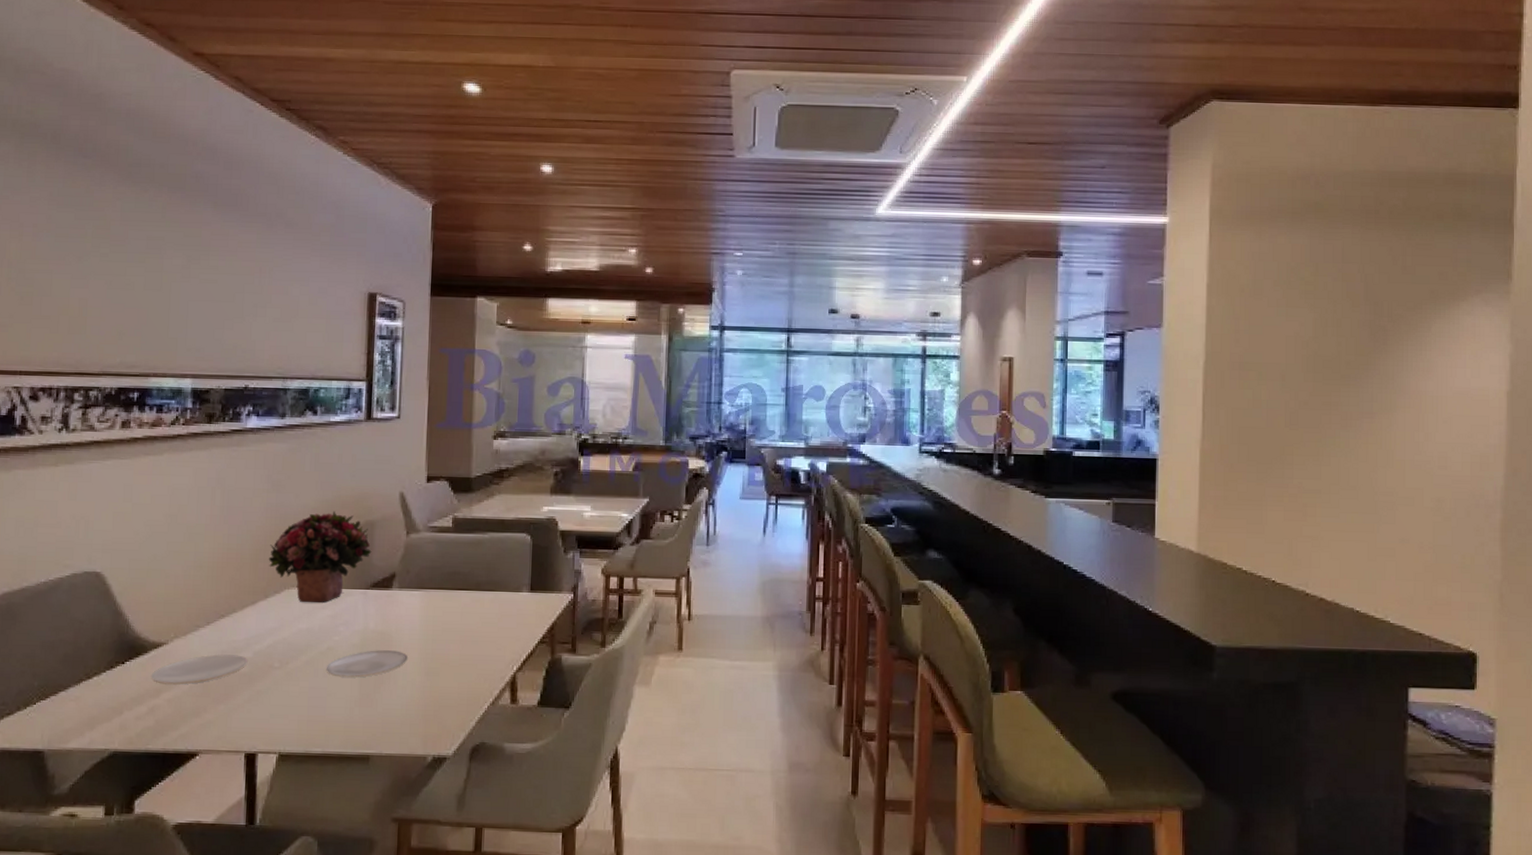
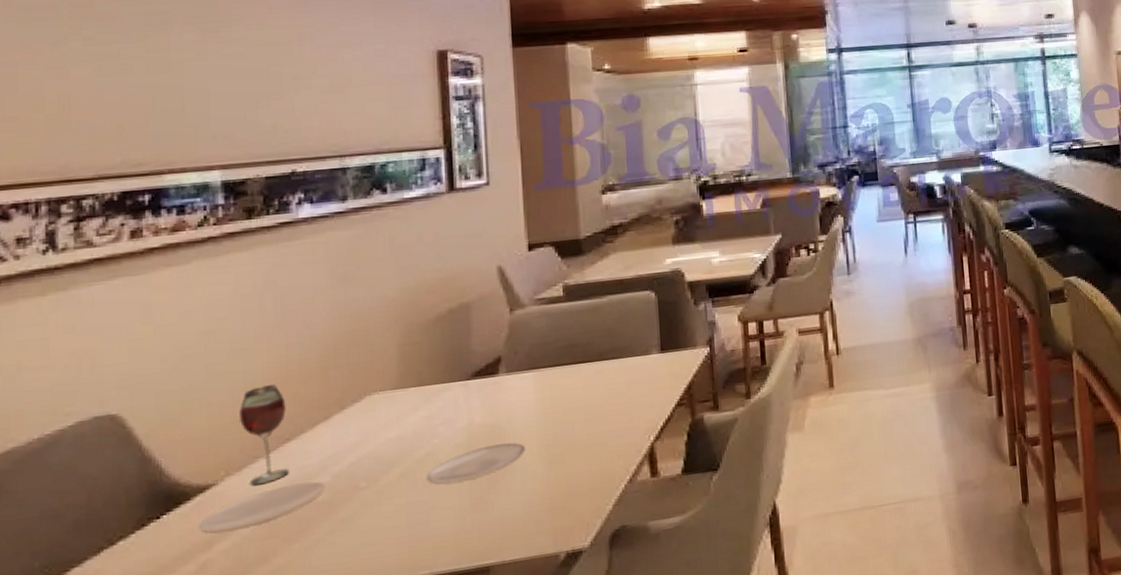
wineglass: none [187,567,224,650] -> present [238,384,288,486]
bouquet: present [268,510,372,603] -> none [340,297,470,407]

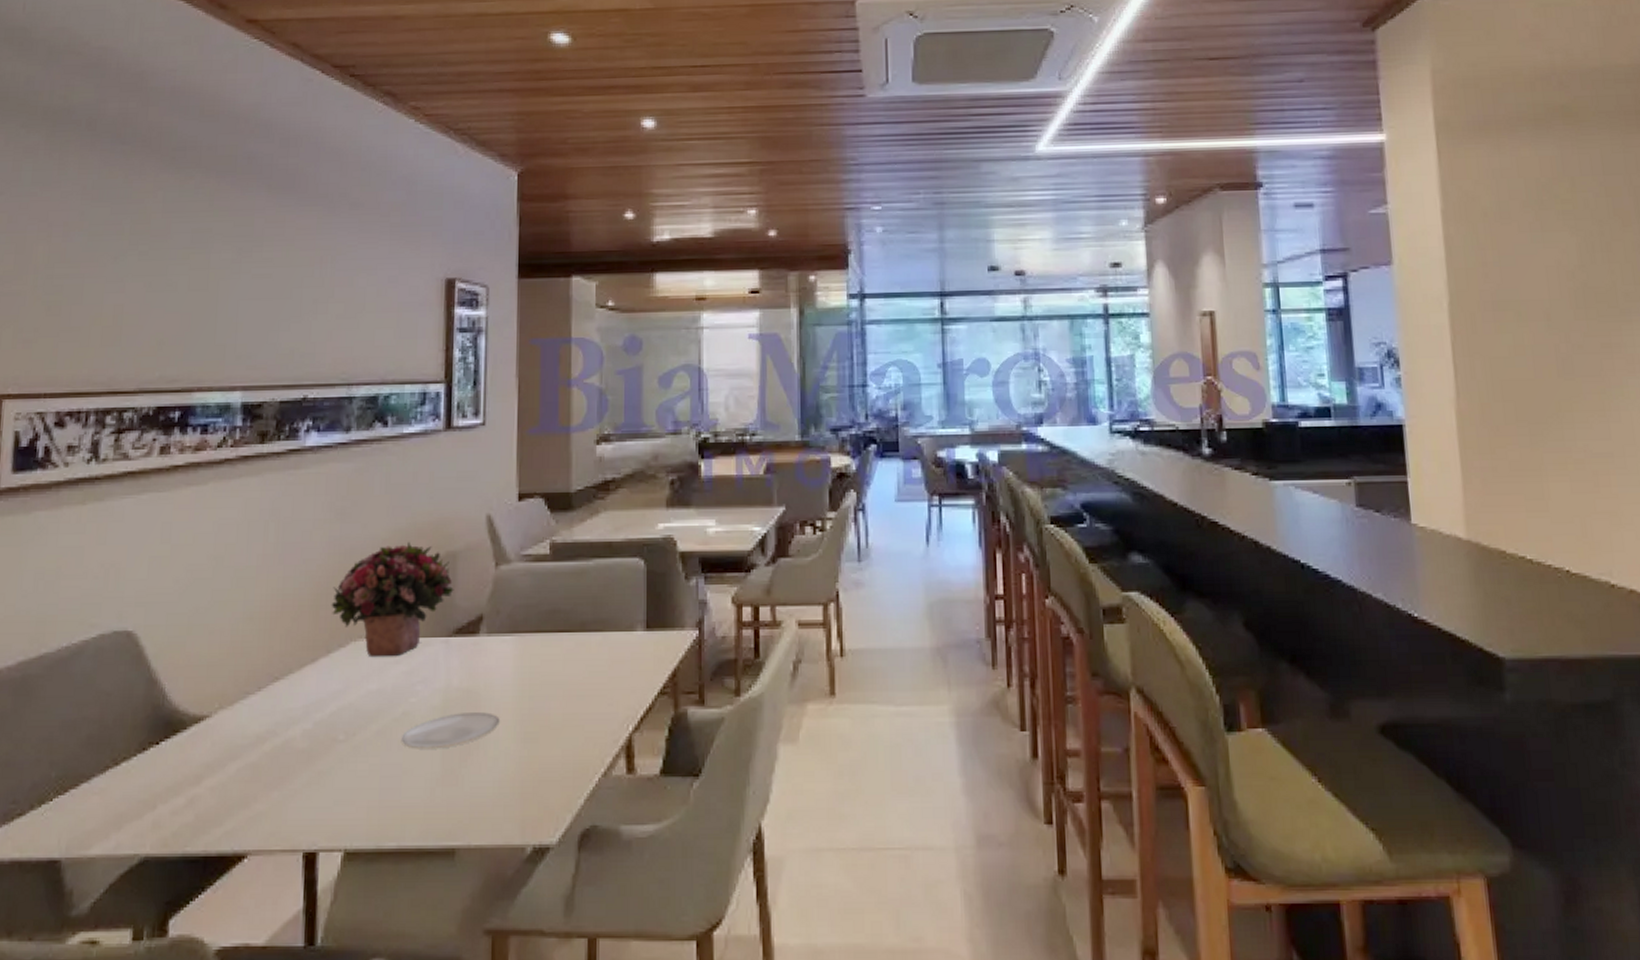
plate: present [197,481,326,534] -> none [190,727,307,768]
wineglass: present [238,384,288,486] -> none [235,618,278,723]
bouquet: none [340,297,470,407] -> present [331,541,454,656]

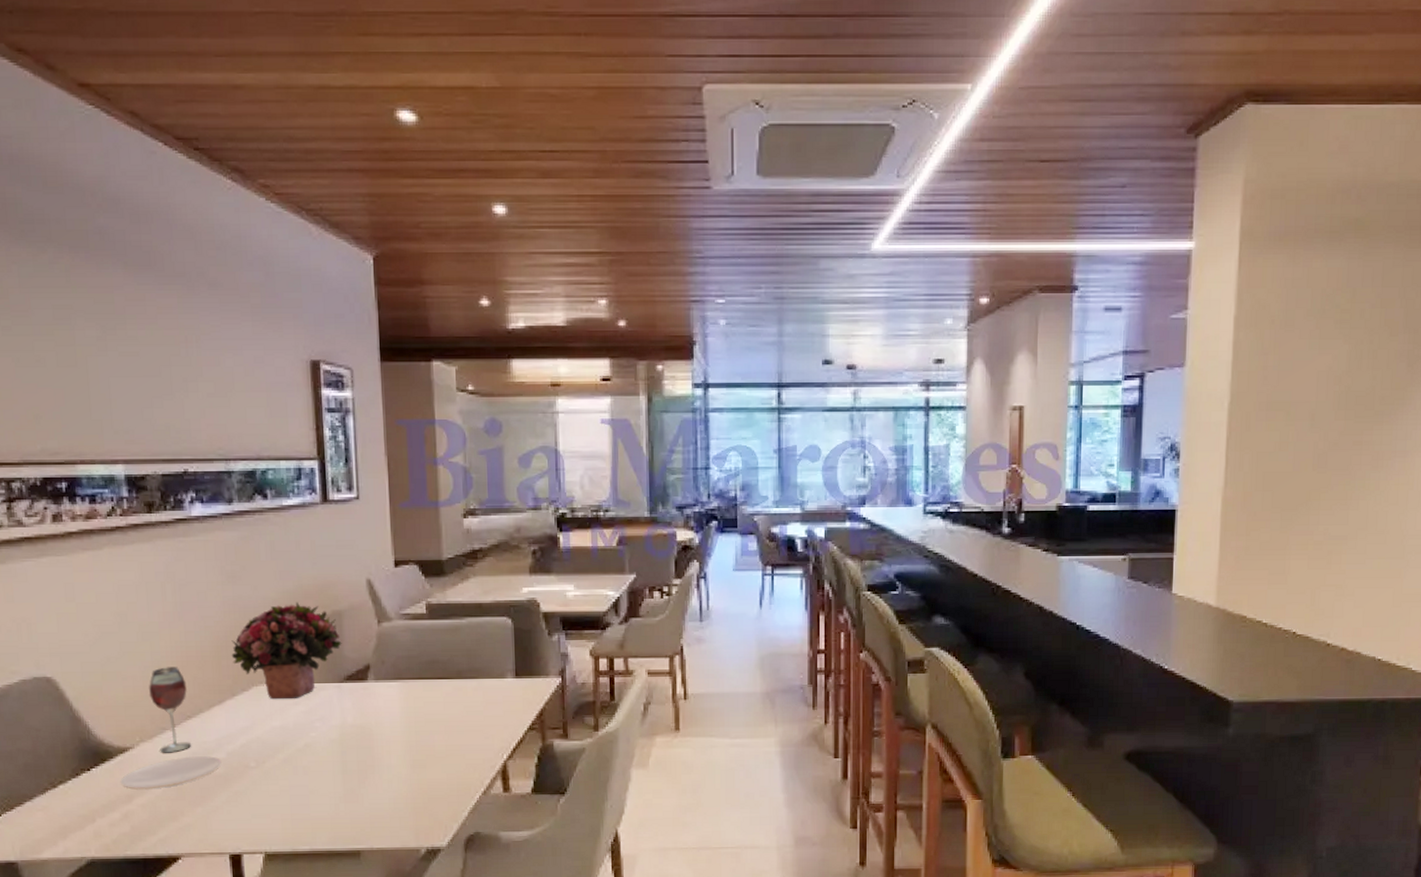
plate: none [190,727,307,768] -> present [120,756,222,790]
wineglass: none [235,618,278,723] -> present [148,667,191,753]
plate: present [400,712,500,749] -> none [305,744,391,774]

